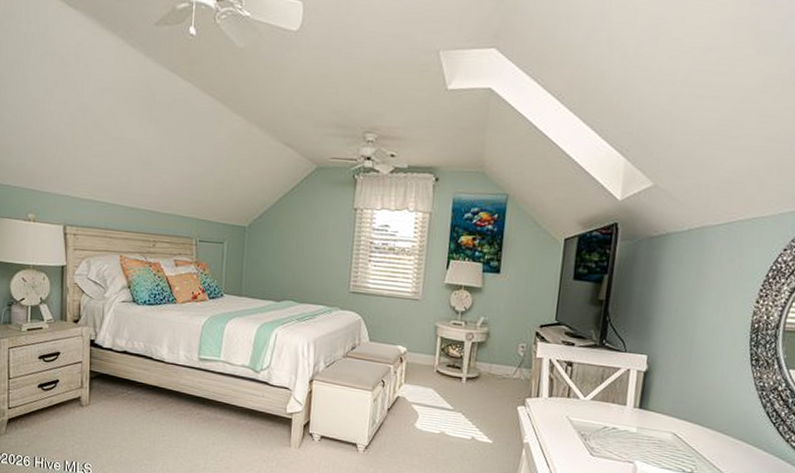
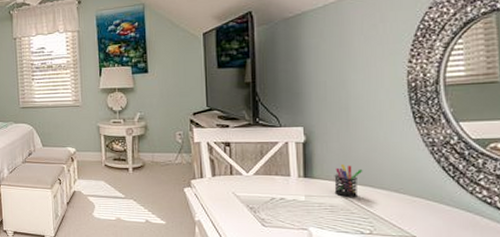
pen holder: none [665,398,696,435] -> present [334,163,363,198]

